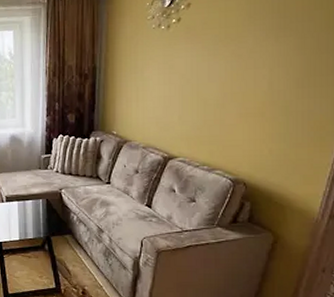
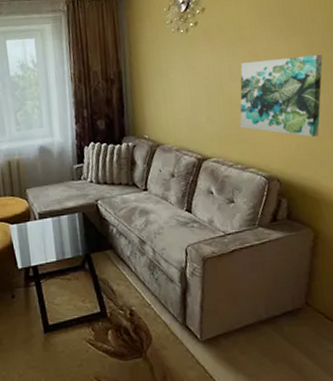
wall art: none [212,57,314,143] -> present [240,54,323,137]

